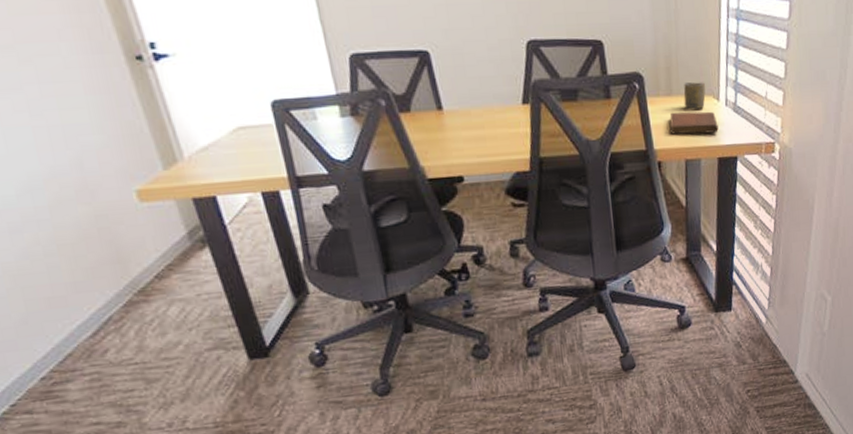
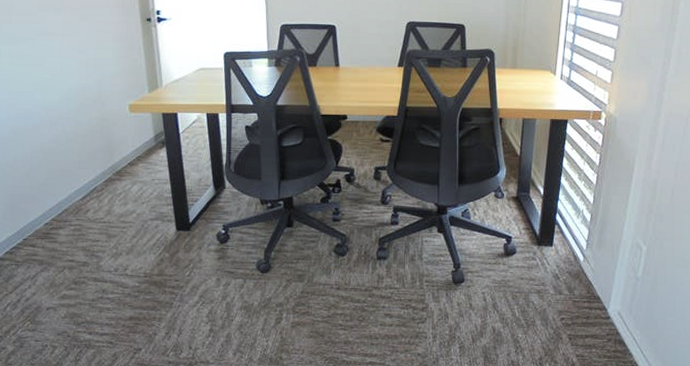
notebook: present [669,111,719,135] -> none [512,81,553,100]
cup: present [683,81,706,110] -> none [526,59,545,80]

